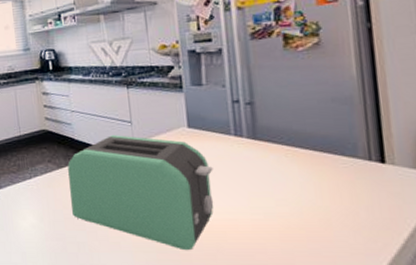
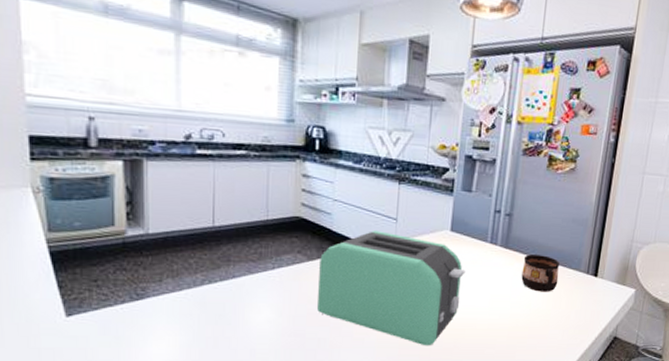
cup: none [280,143,332,186] -> present [521,254,560,292]

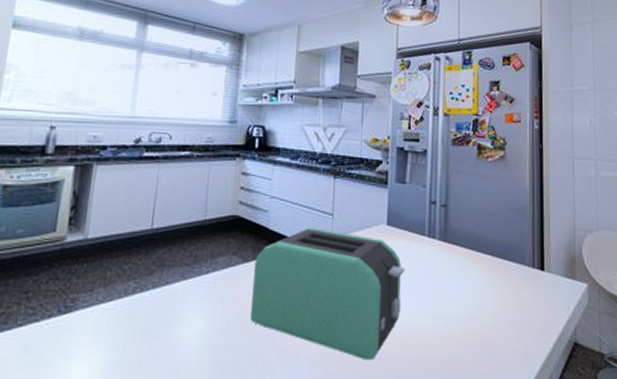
cup: present [521,254,560,292] -> none [464,248,504,290]

